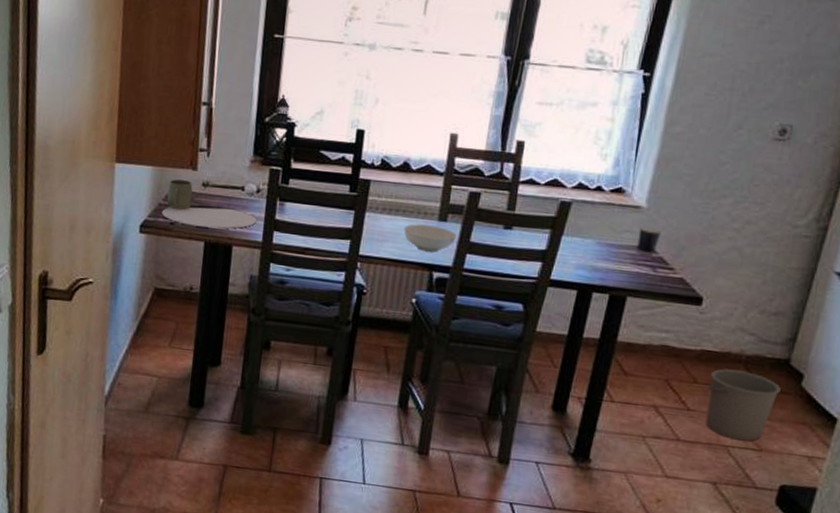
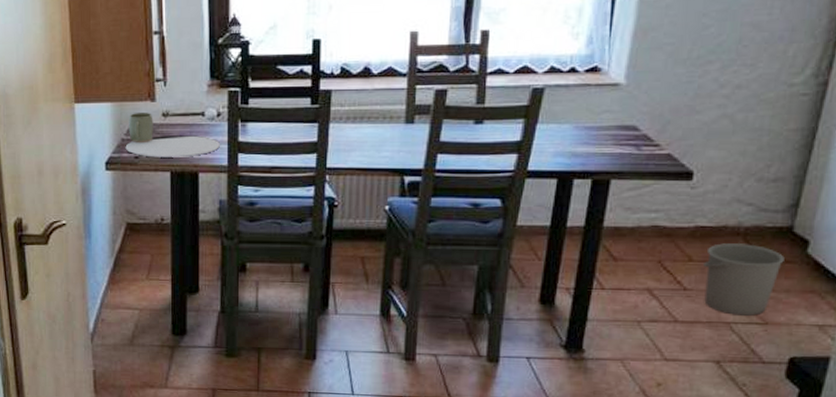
bowl: present [404,224,457,252] -> none [370,129,426,156]
mug: present [636,226,661,256] -> none [618,104,643,134]

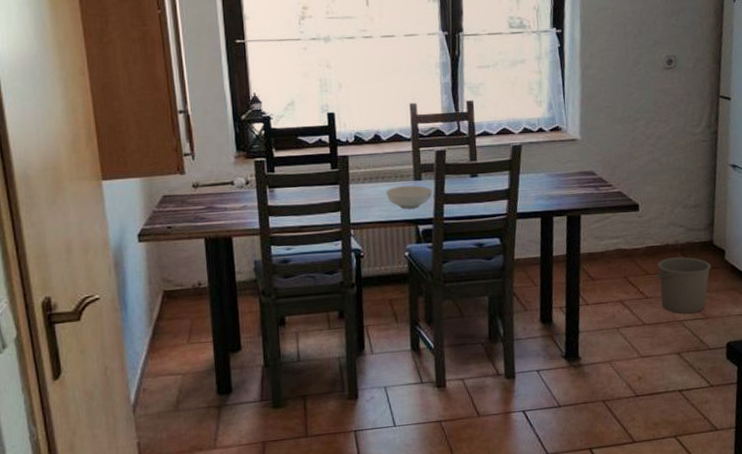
placemat: present [125,135,220,158] -> none [157,203,251,227]
mug: present [129,113,153,142] -> none [159,185,185,214]
bowl: none [370,129,426,156] -> present [386,185,432,209]

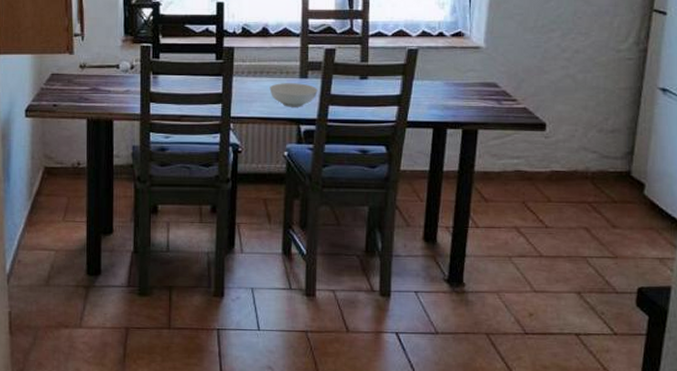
bucket: present [657,257,711,314] -> none [561,186,626,250]

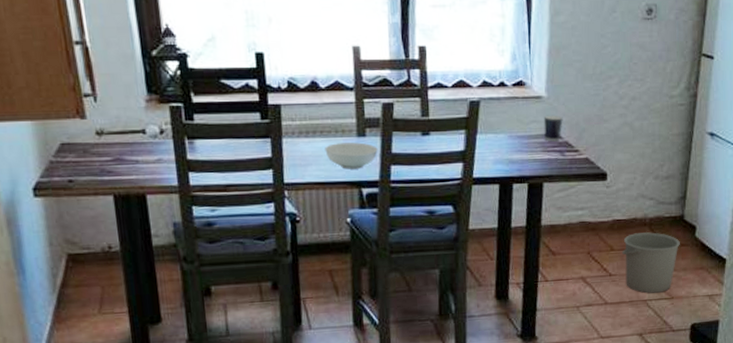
mug: none [481,64,501,90] -> present [543,115,563,142]
bucket: none [561,186,626,250] -> present [622,232,680,293]

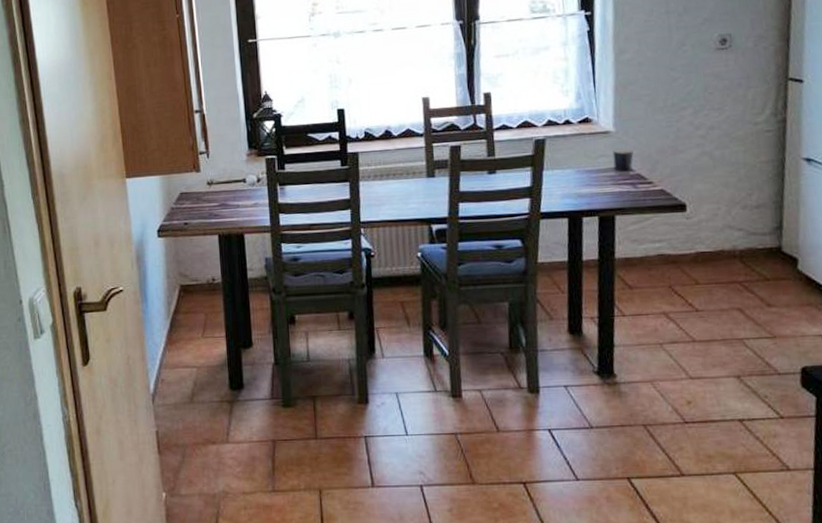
bowl: present [325,142,378,169] -> none [397,182,447,208]
bucket: present [622,232,680,293] -> none [709,265,780,331]

